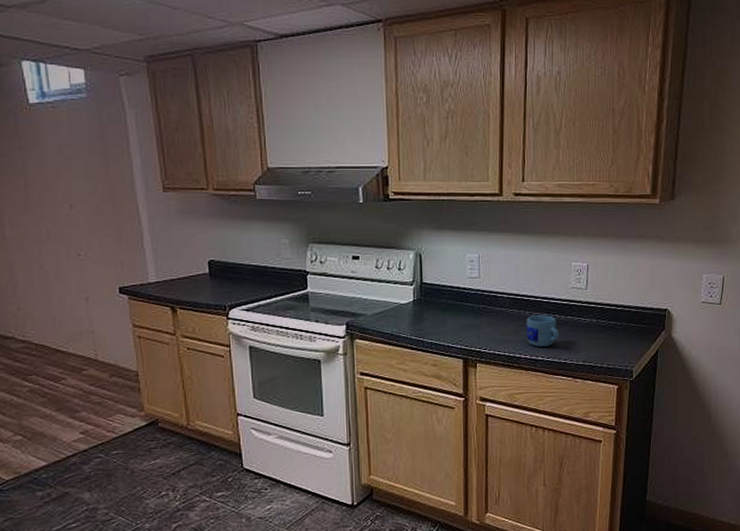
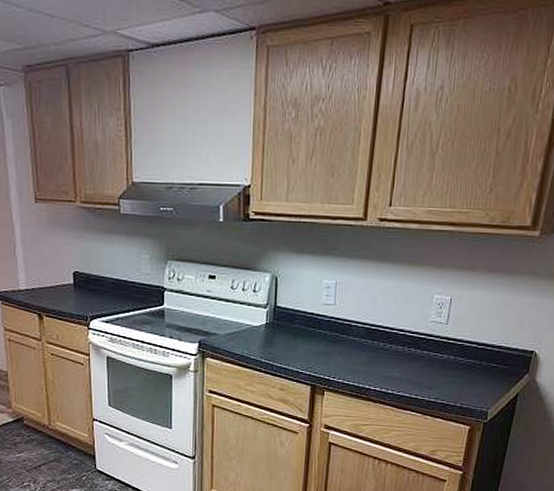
mug: present [526,315,560,347] -> none [378,347,413,380]

